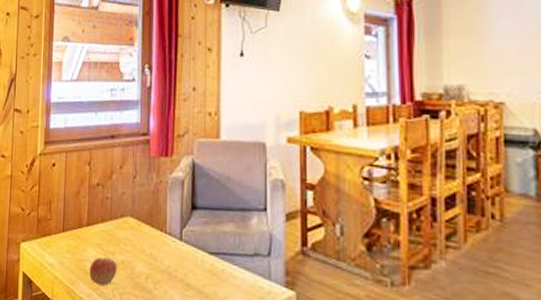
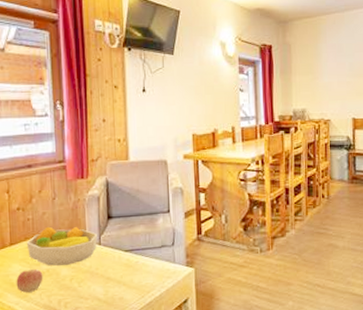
fruit bowl: none [103,209,180,260] -> present [26,226,98,266]

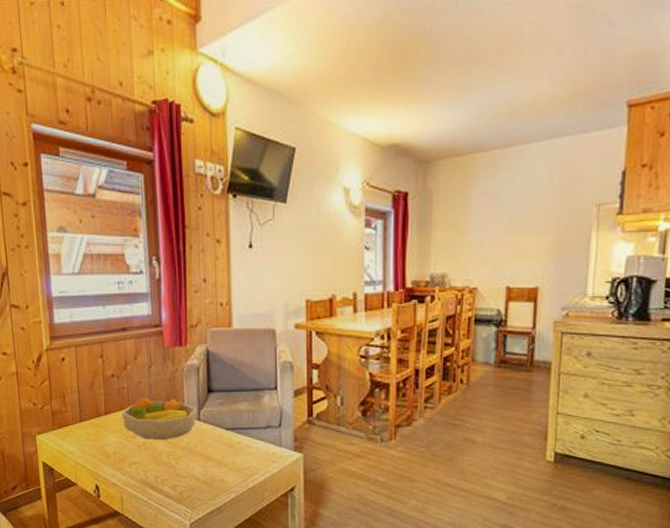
apple: present [16,269,43,293] -> none [111,442,140,465]

